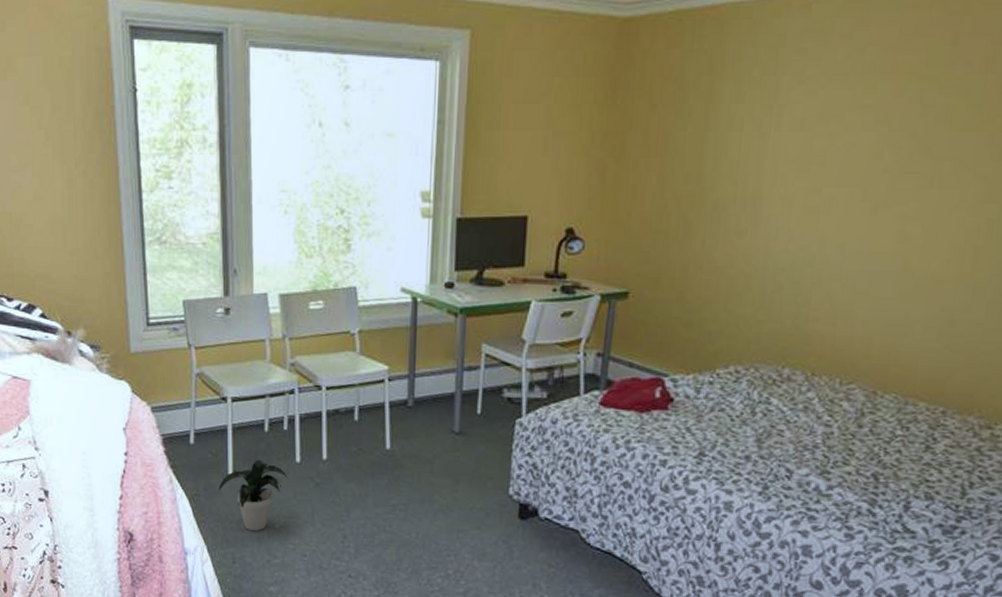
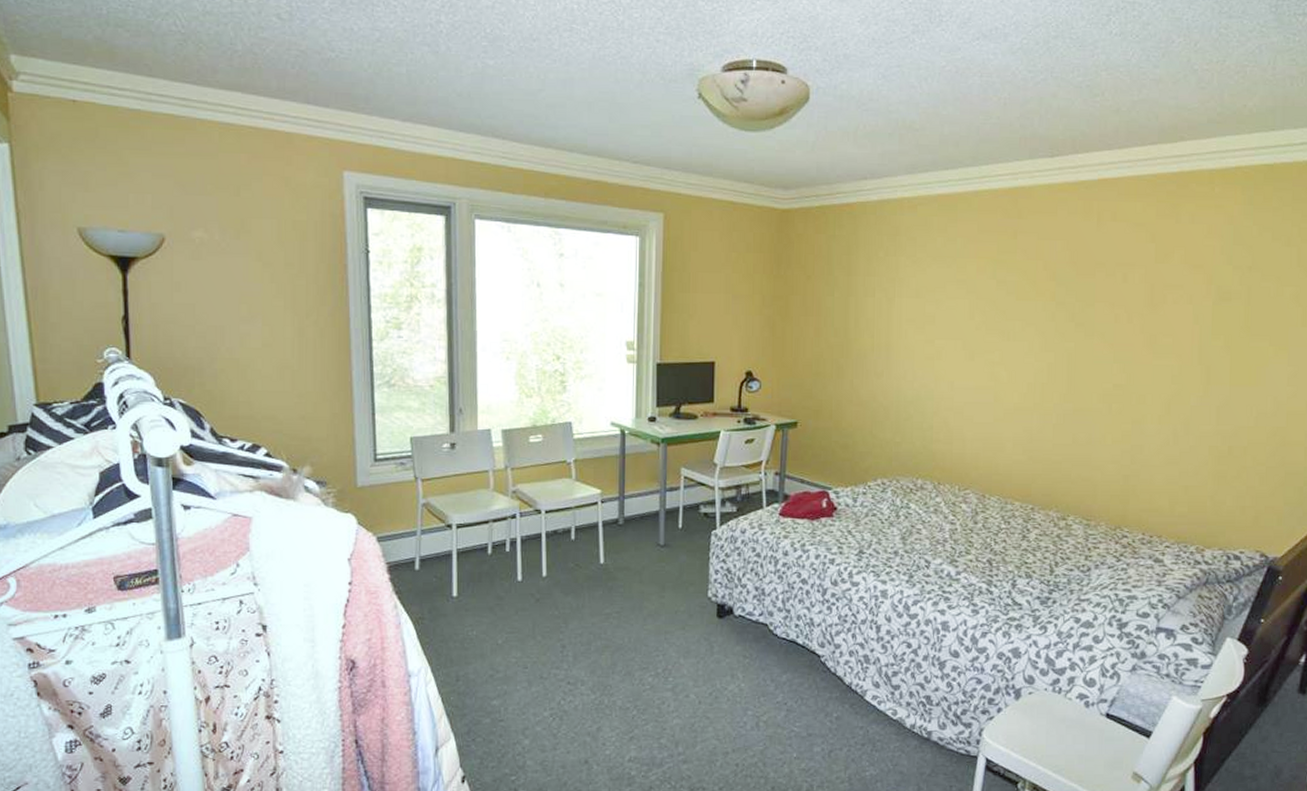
potted plant: present [218,459,288,531] -> none [442,580,510,648]

